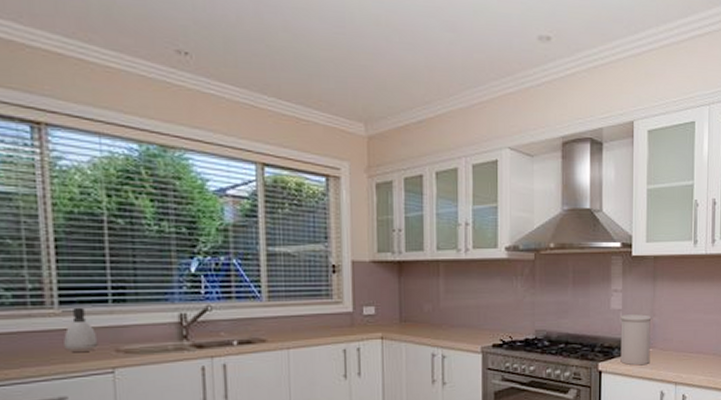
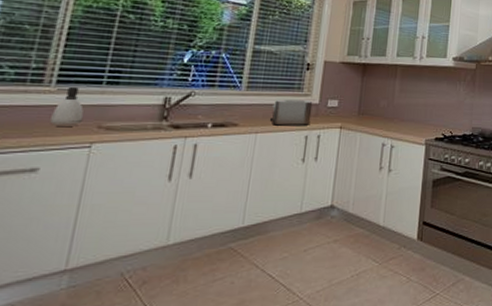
toaster: none [299,309,347,340] -> present [269,99,313,127]

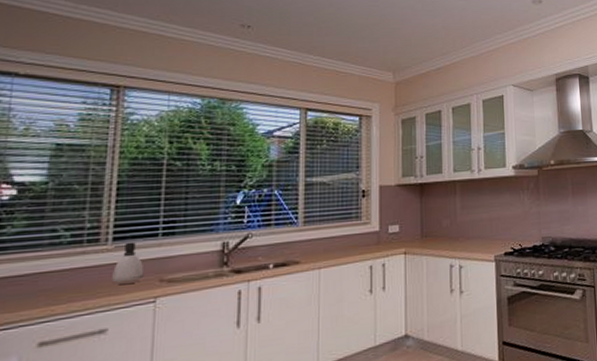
toaster: present [269,99,313,127] -> none [331,228,373,259]

